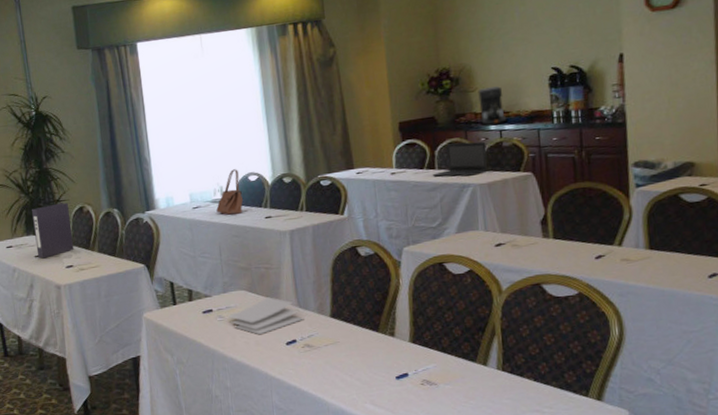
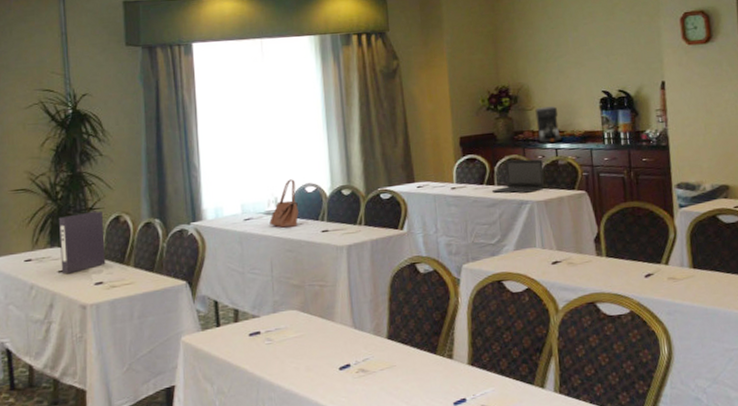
papers: present [227,297,304,335] -> none [276,317,360,360]

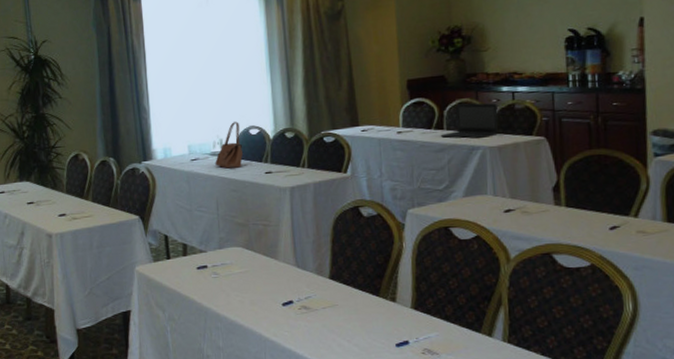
binder: present [59,210,106,274] -> none [26,149,68,206]
coffee maker: present [535,106,563,144] -> none [490,46,520,87]

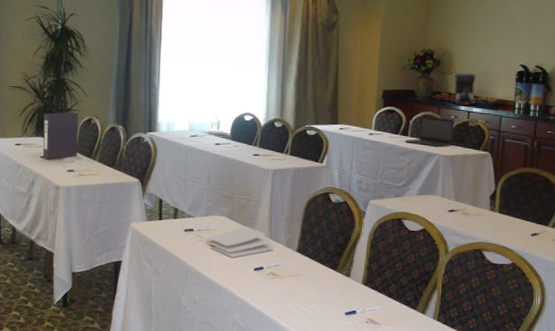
binder: none [26,149,68,206] -> present [42,112,78,160]
handbag: present [215,121,243,169] -> none [211,107,236,148]
papers: none [222,255,302,294] -> present [205,225,274,258]
coffee maker: none [490,46,520,87] -> present [453,72,476,107]

